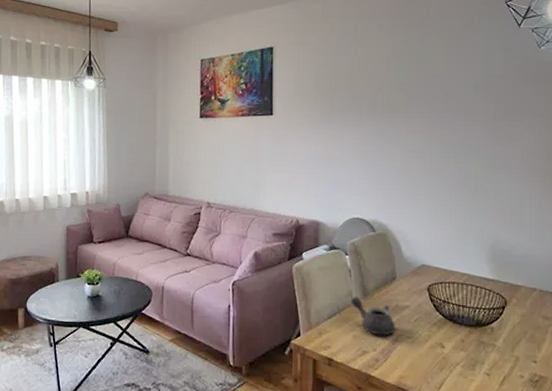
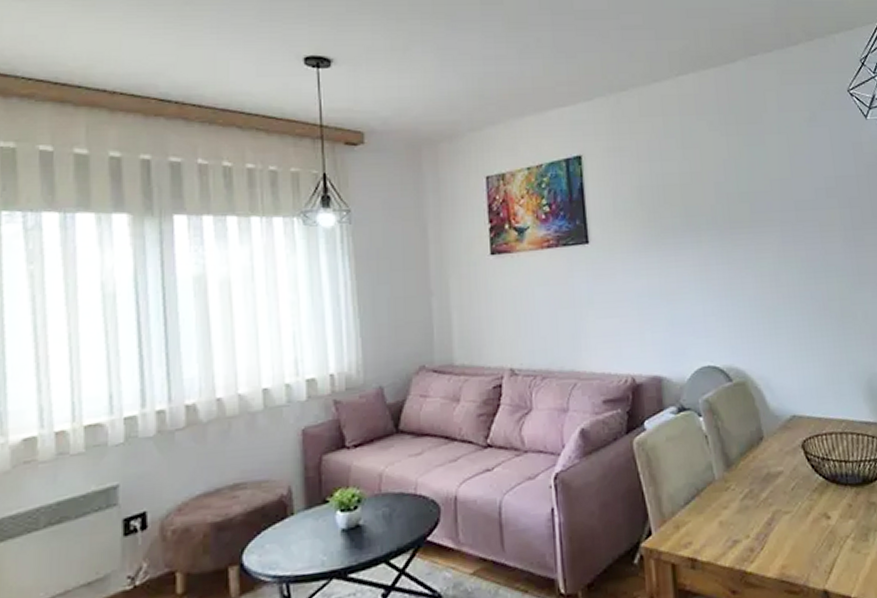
teapot: present [351,297,396,336] -> none [711,469,771,517]

